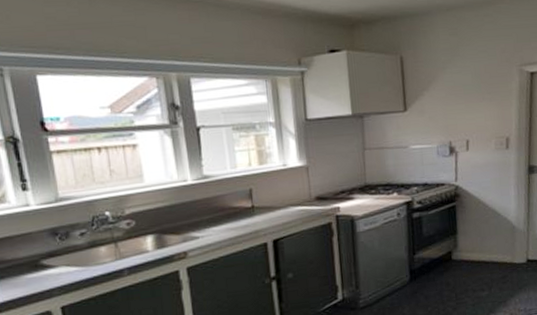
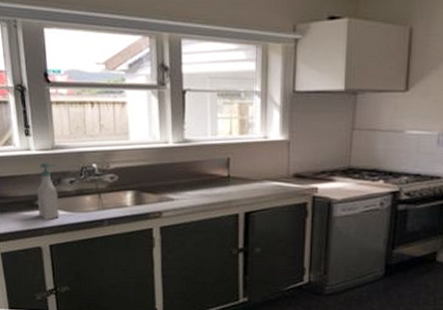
soap bottle: none [41,216,71,280] -> present [37,162,59,220]

